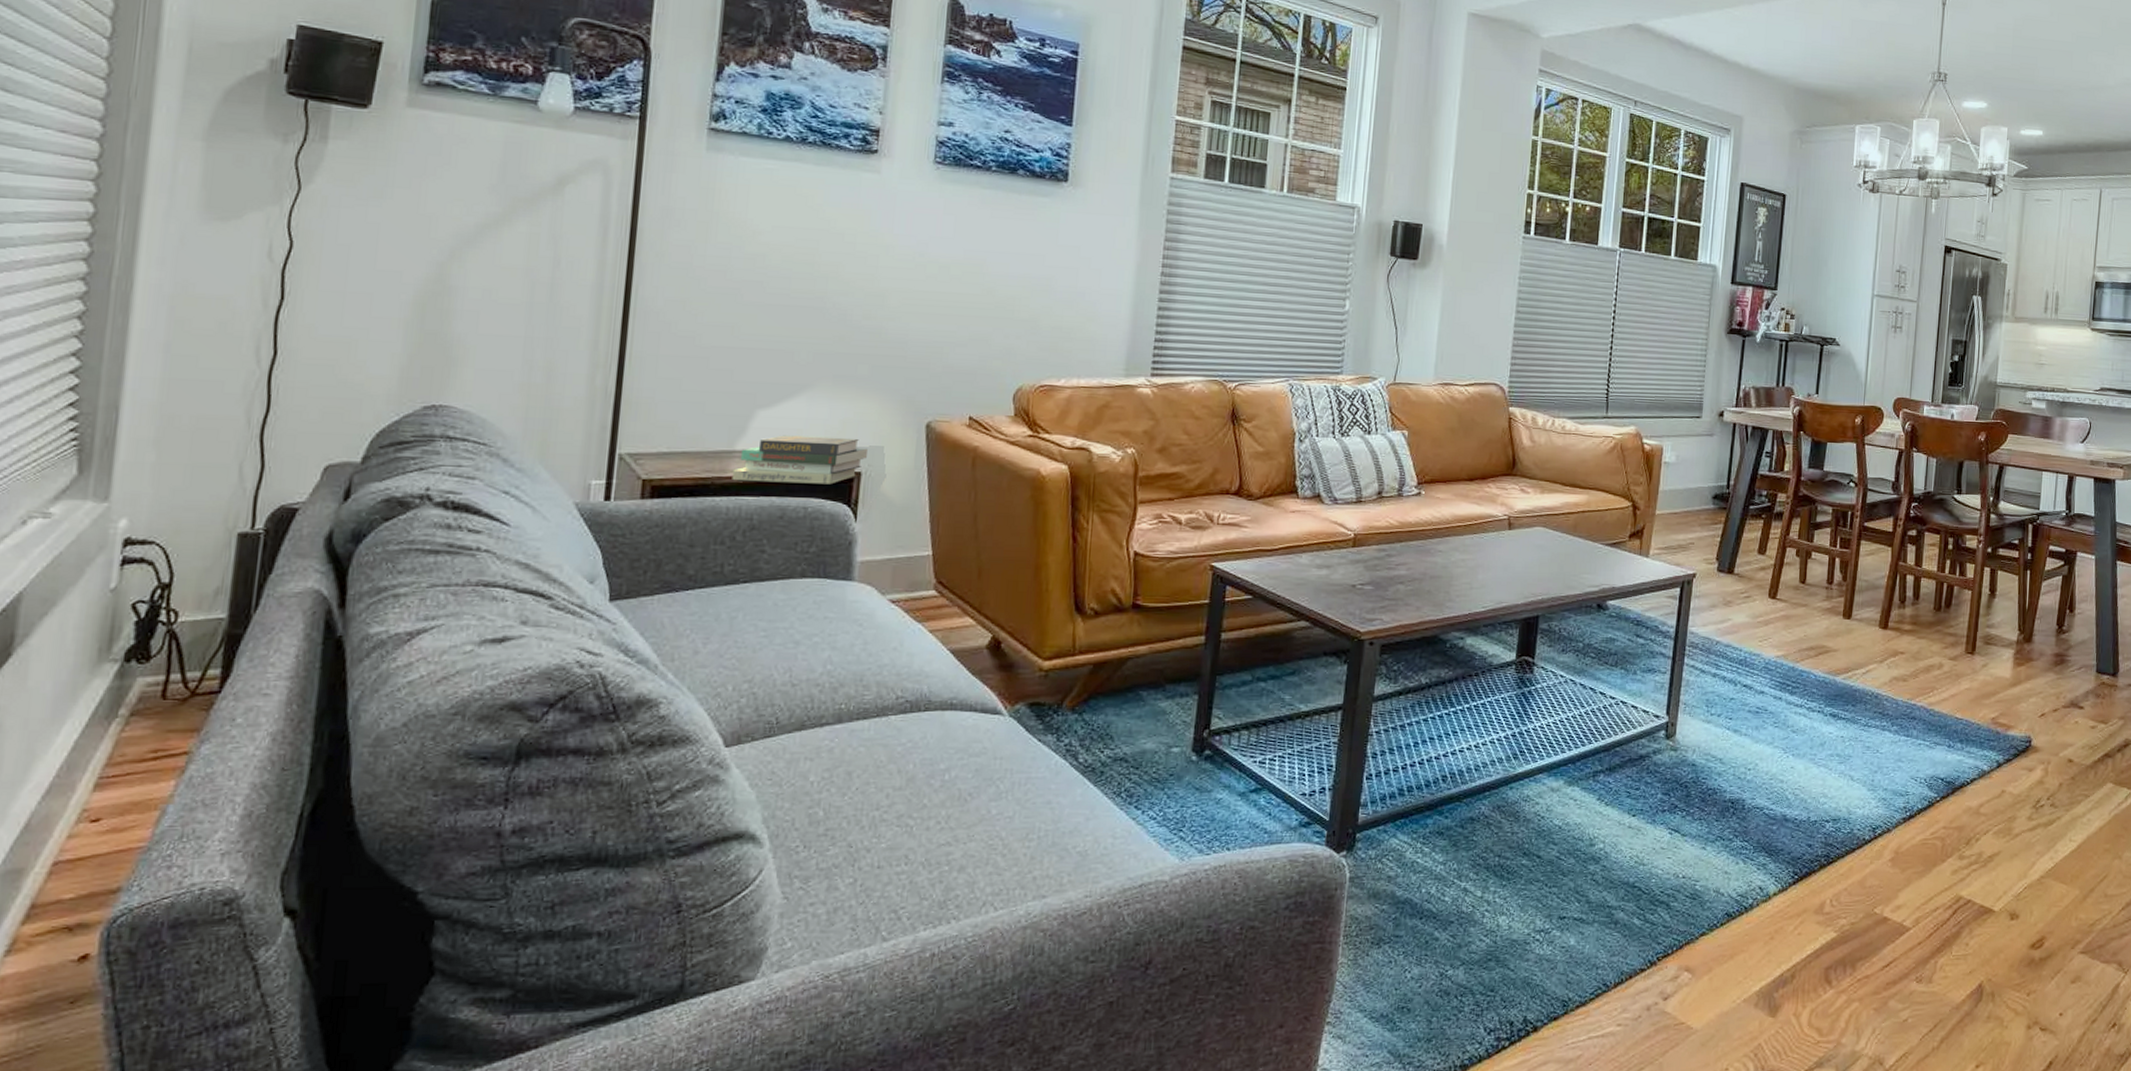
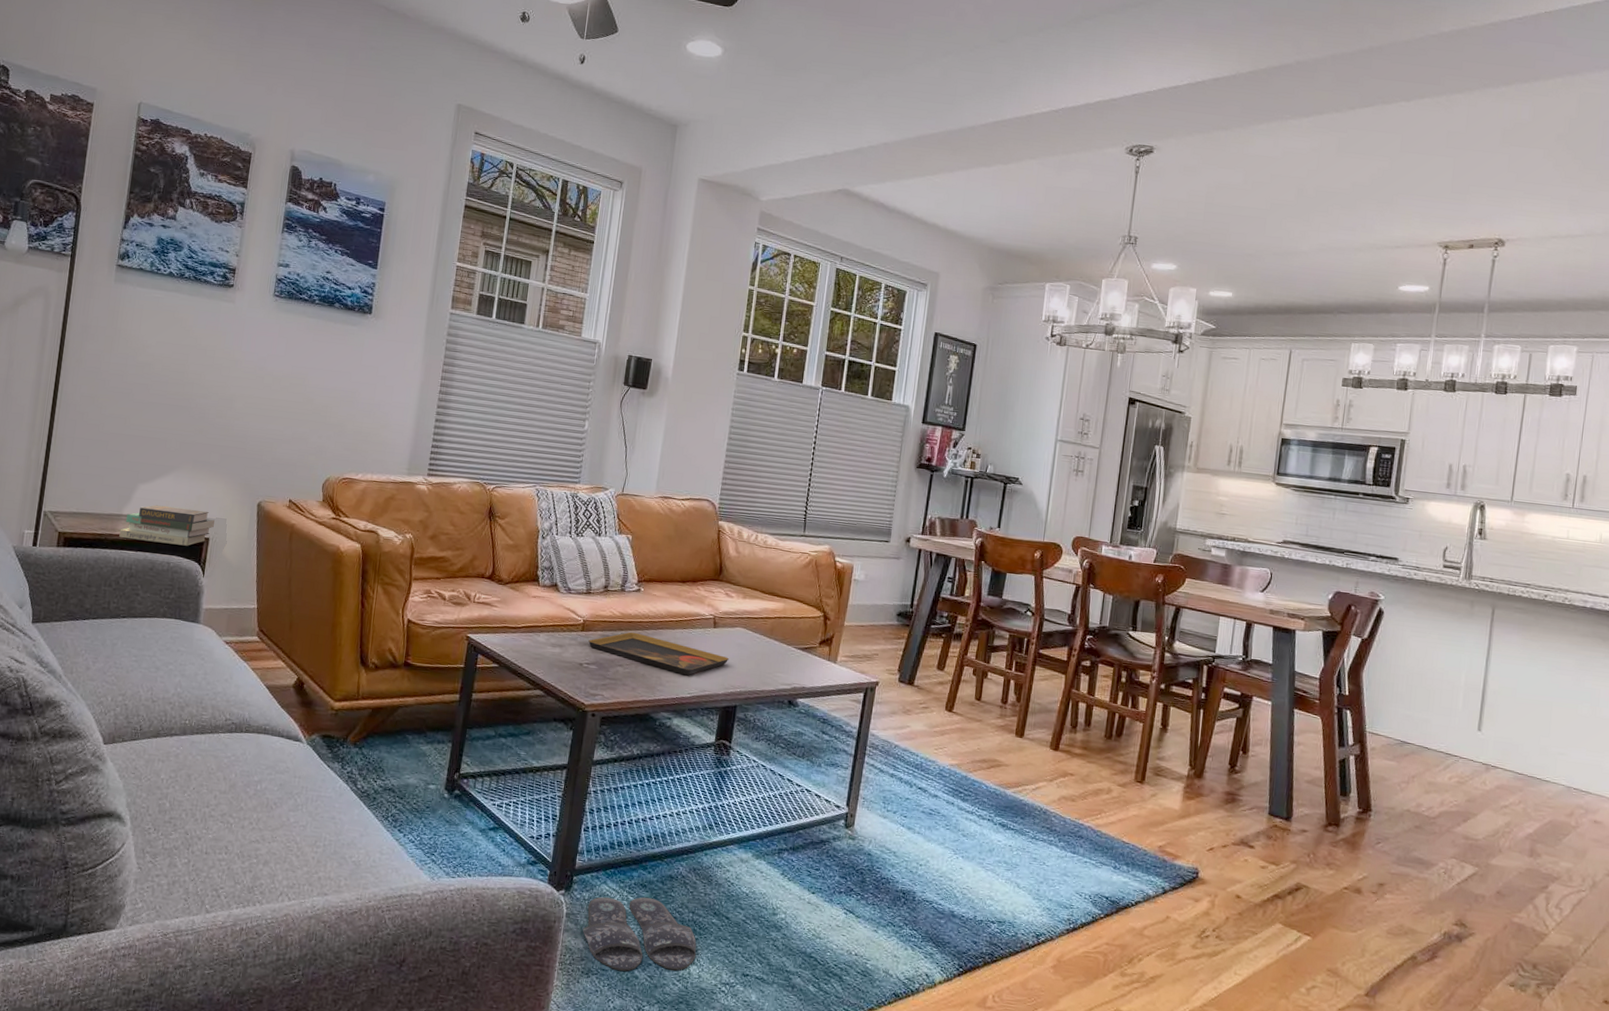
decorative tray: none [1361,543,1528,587] -> present [588,632,730,676]
slippers: none [1370,846,1505,934] -> present [583,896,697,971]

